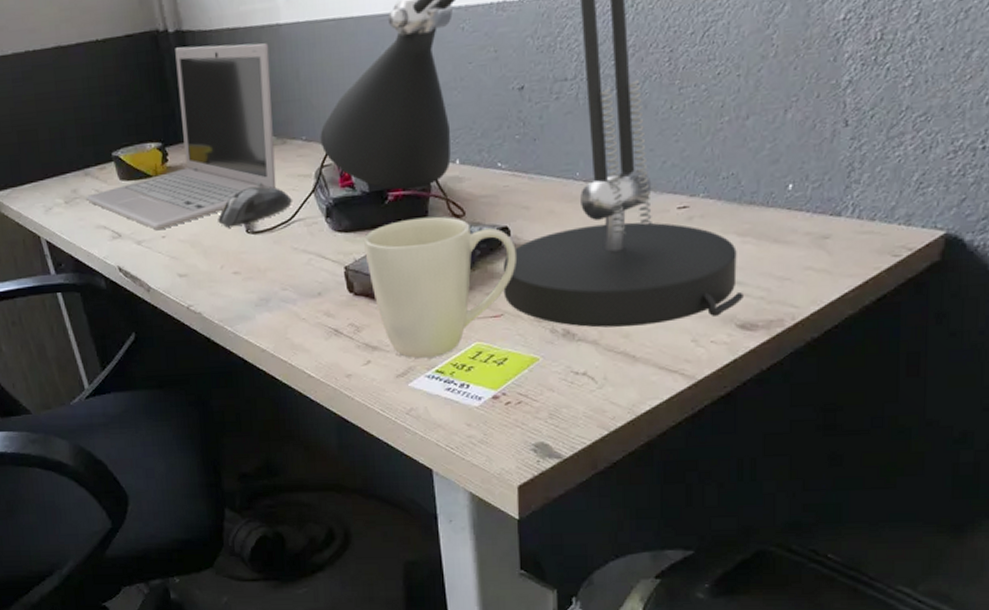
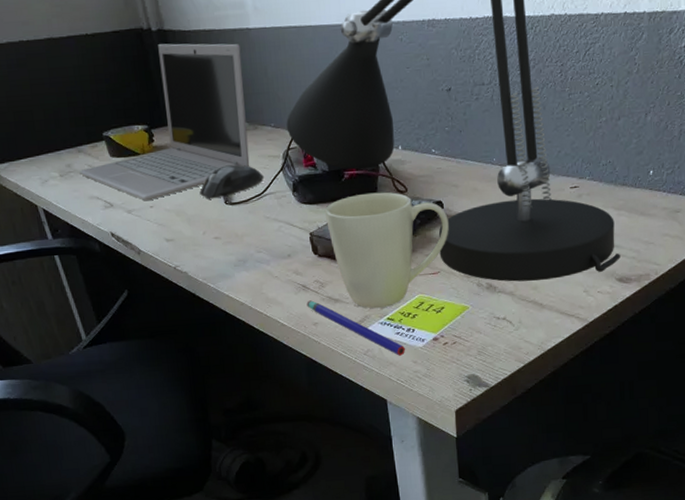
pen: none [339,347,458,417] -> present [307,300,406,356]

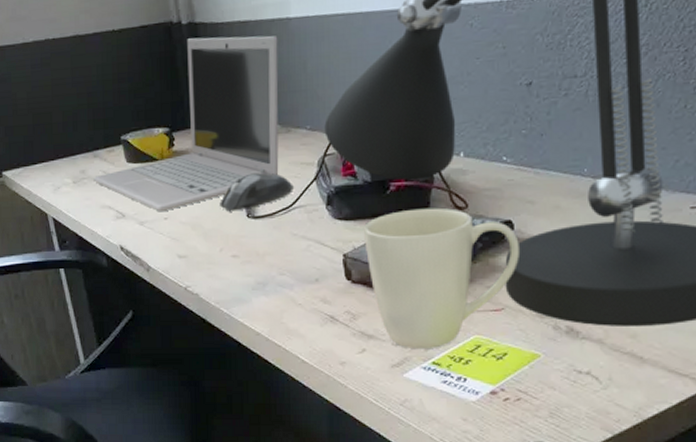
pen: present [307,300,406,356] -> none [334,335,454,410]

